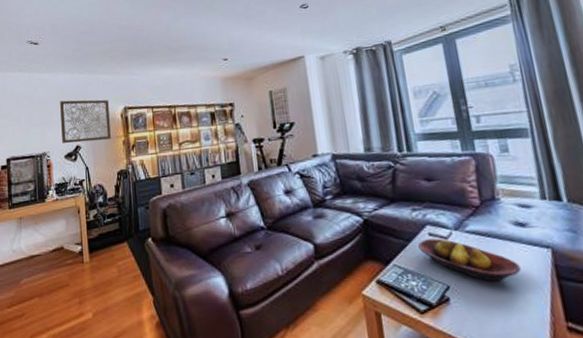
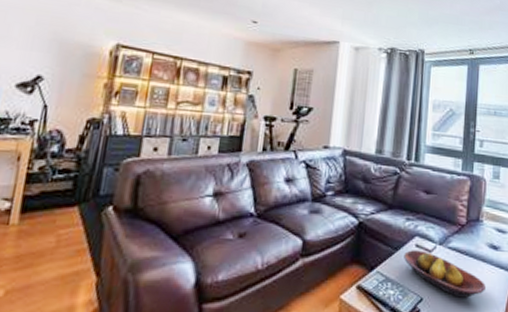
wall art: present [60,99,111,144] -> none [17,14,97,77]

